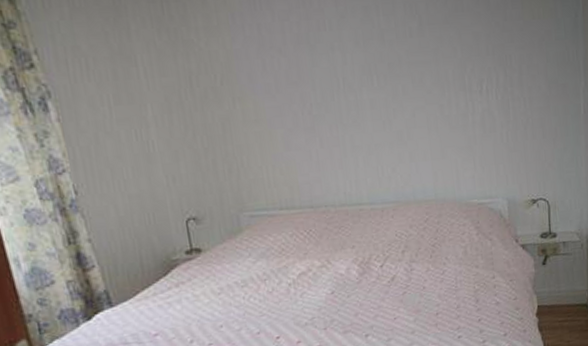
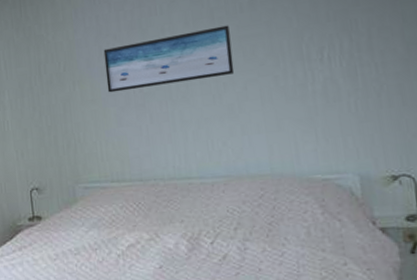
wall art: none [267,49,404,113] -> present [103,25,235,93]

